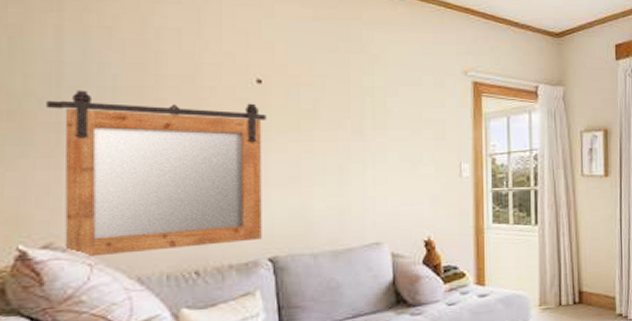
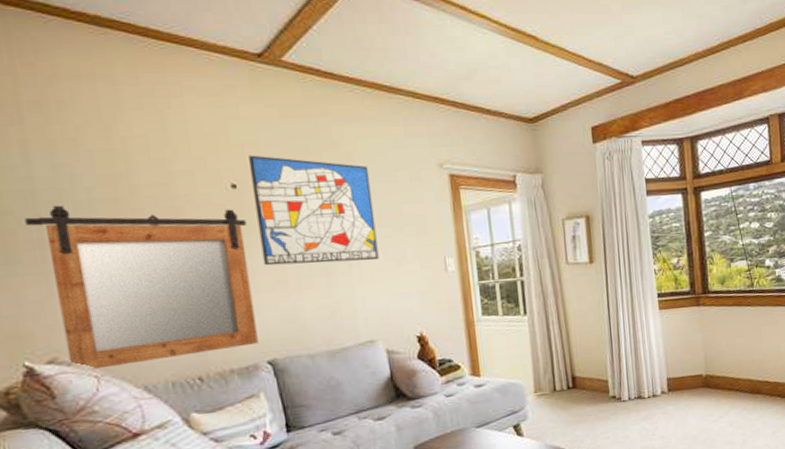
wall art: none [278,52,395,162] -> present [249,155,379,266]

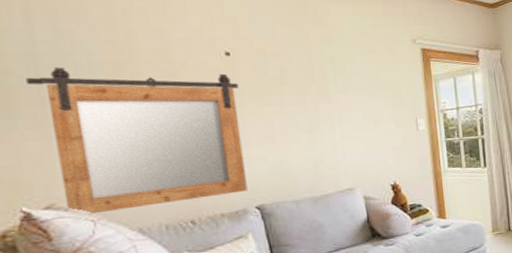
wall art: present [249,155,379,266] -> none [242,27,359,124]

